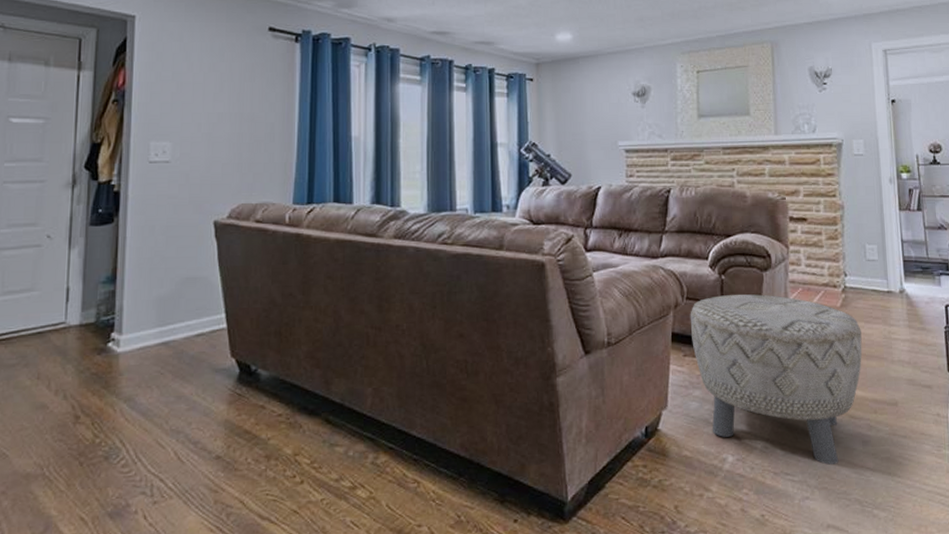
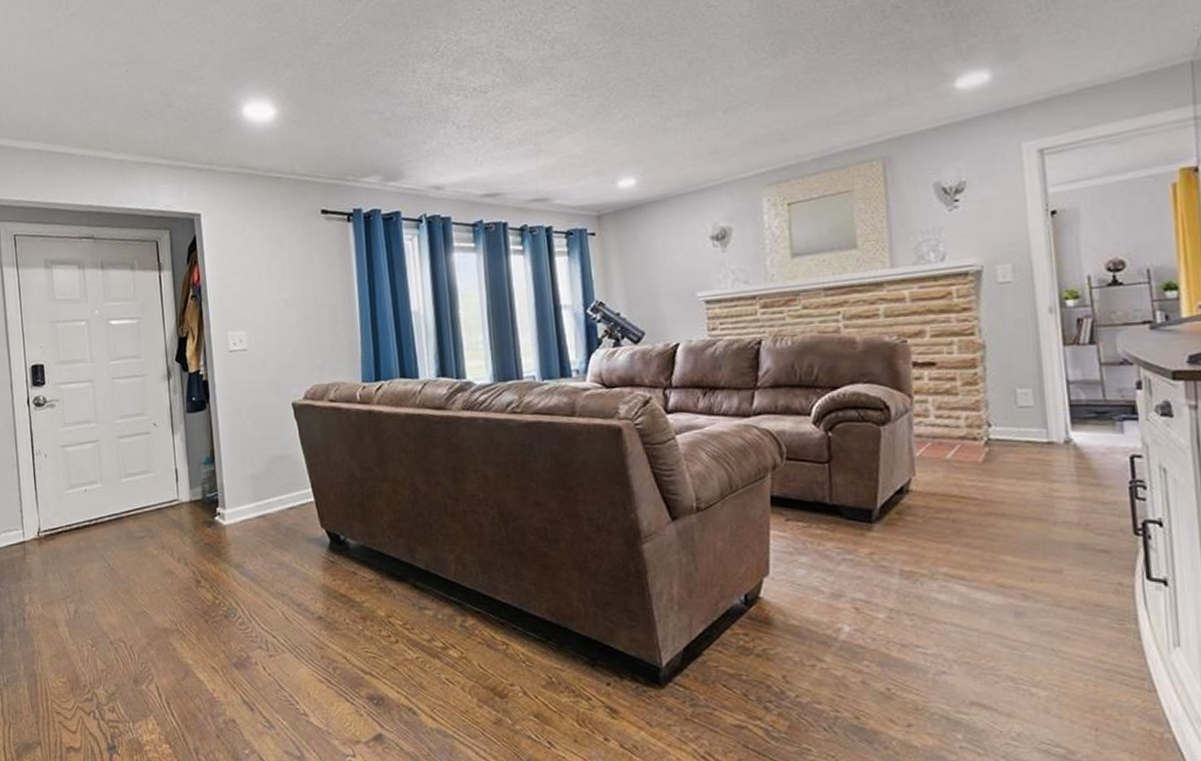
ottoman: present [690,294,863,465] -> none [791,451,1014,638]

